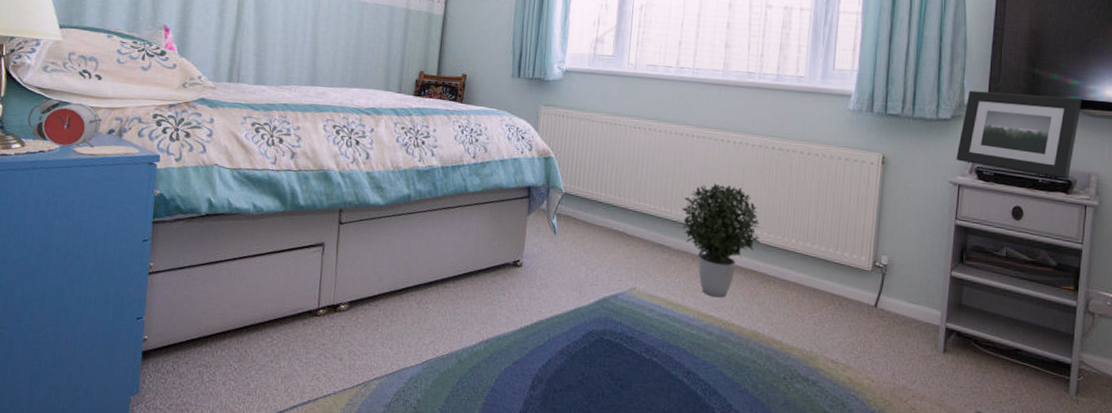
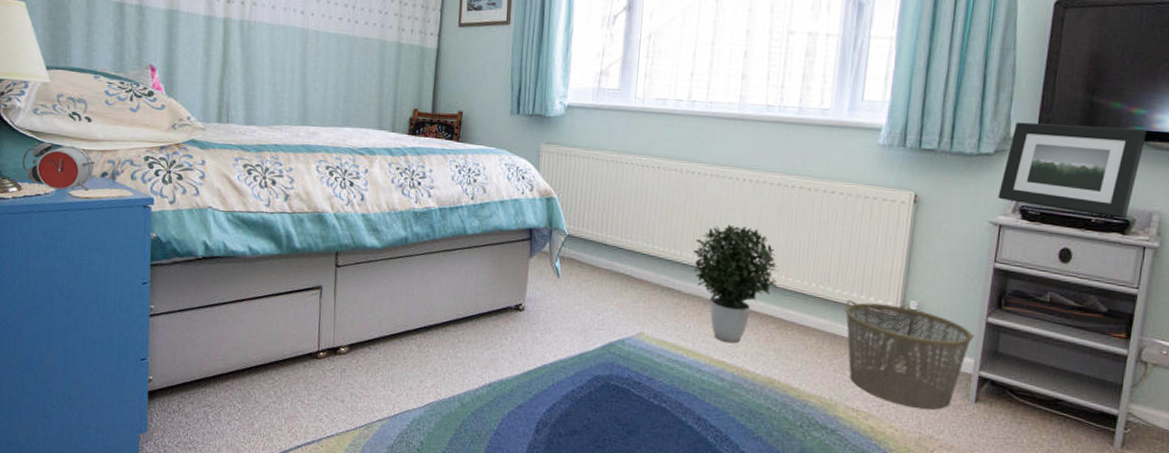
basket: none [822,255,941,360] -> present [845,300,975,410]

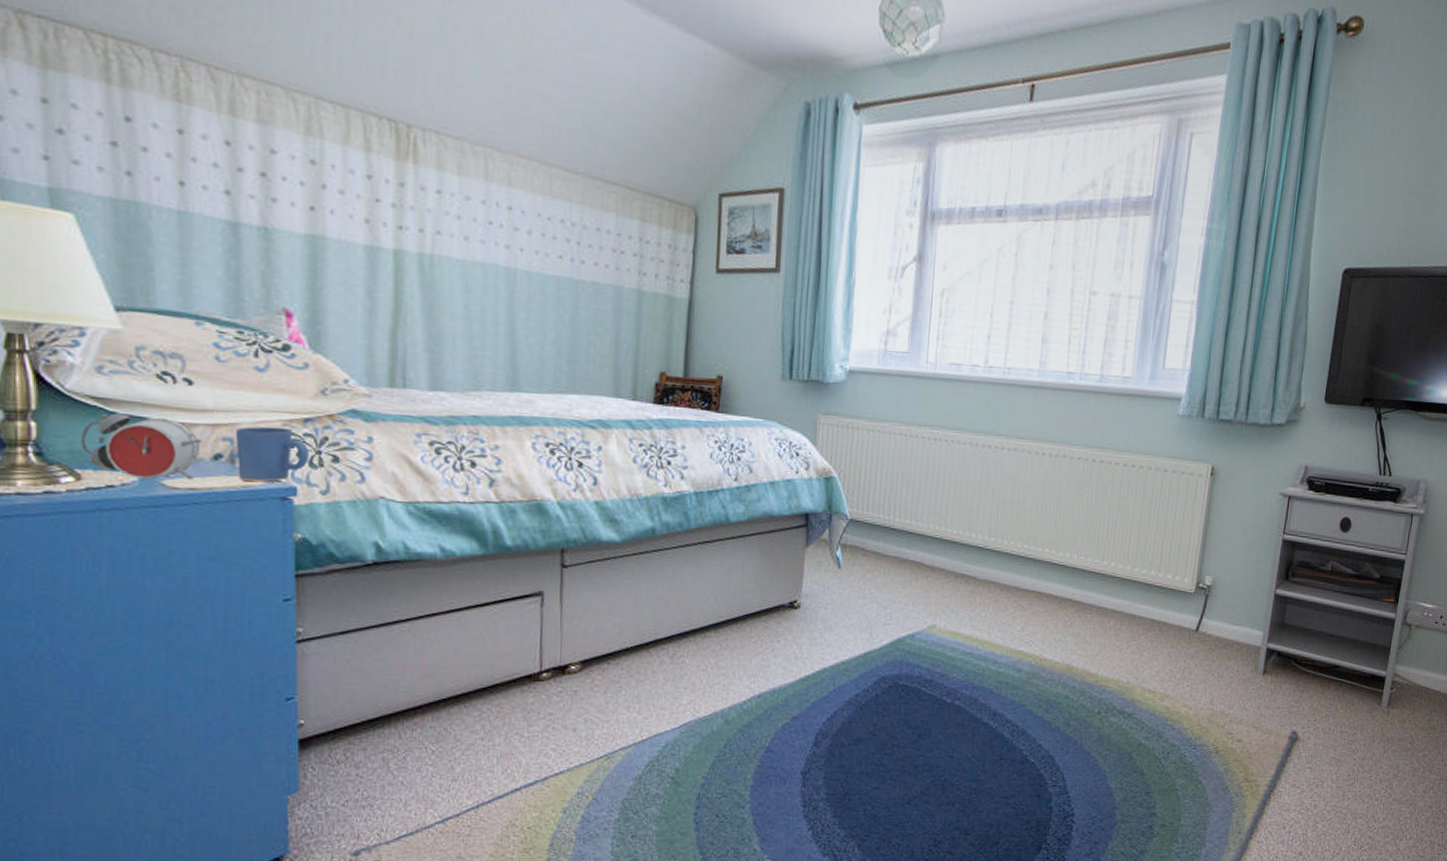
mug: none [116,152,163,194] -> present [235,426,310,483]
potted plant: present [693,224,778,344] -> none [989,502,1077,631]
basket: present [845,300,975,410] -> none [1143,578,1265,685]
picture frame: present [998,122,1147,219] -> none [1288,392,1418,487]

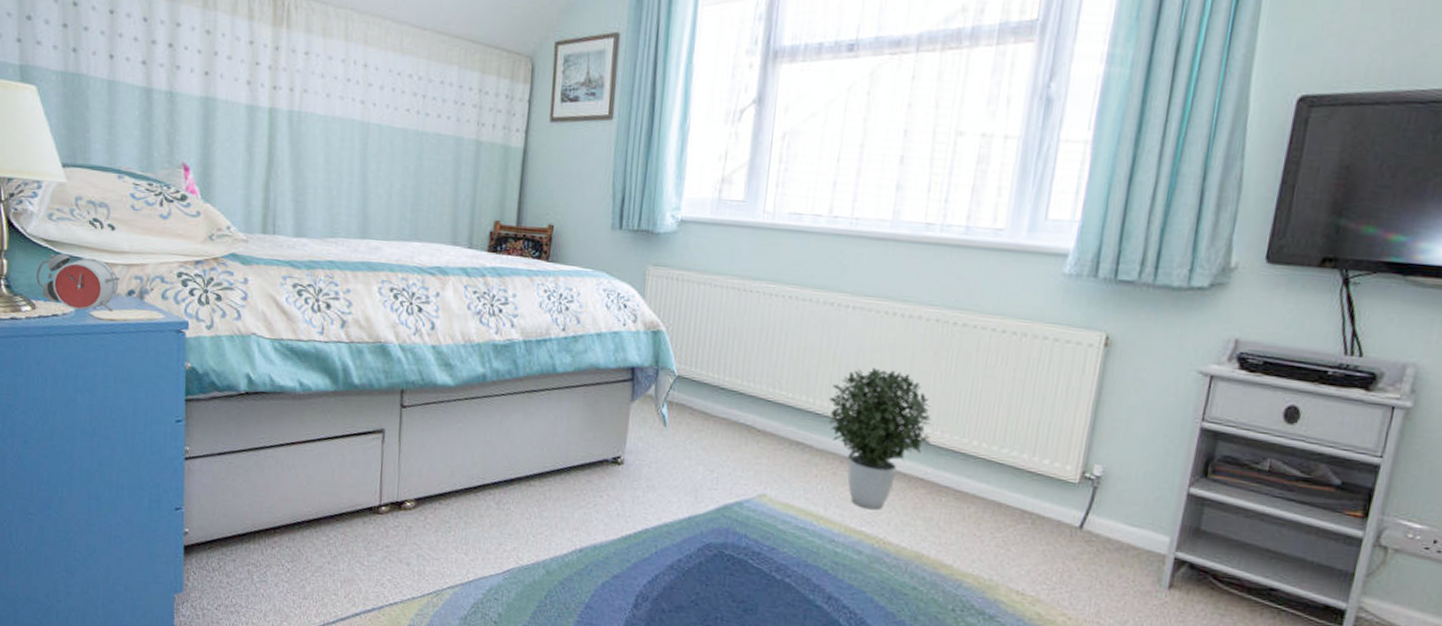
mug: present [235,426,310,483] -> none [144,267,199,317]
potted plant: none [989,502,1077,631] -> present [828,367,932,510]

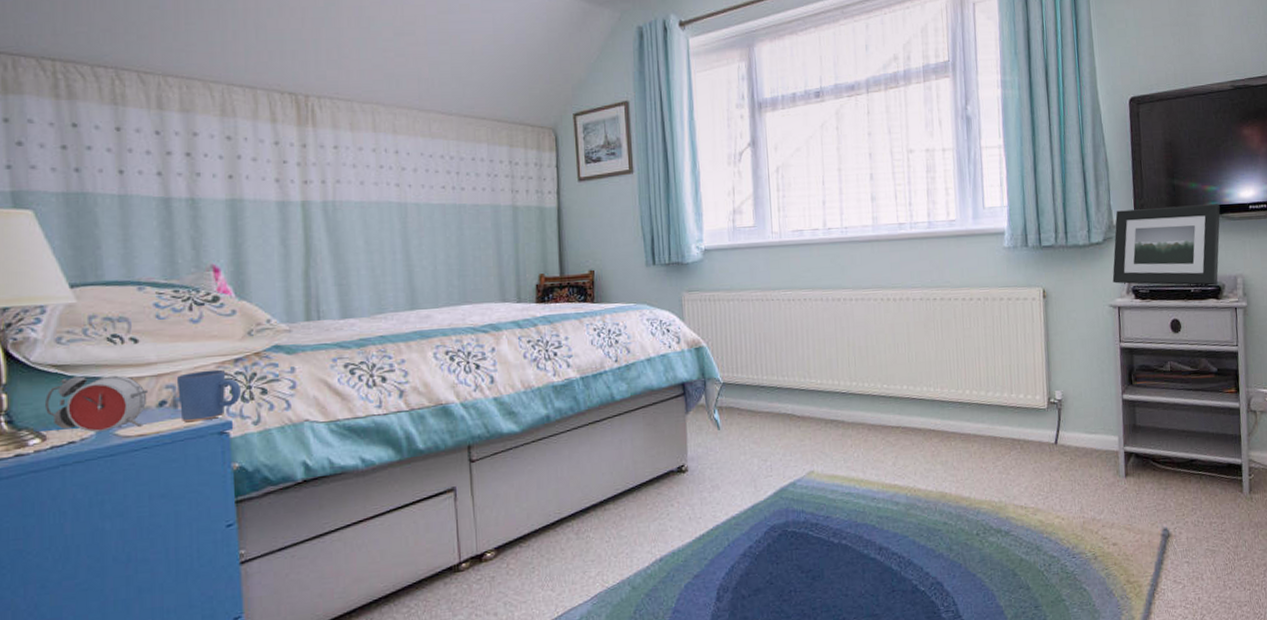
mug: none [144,267,199,317] -> present [176,369,242,423]
potted plant: present [828,367,932,510] -> none [850,345,934,465]
picture frame: none [1210,249,1406,372] -> present [1112,204,1221,286]

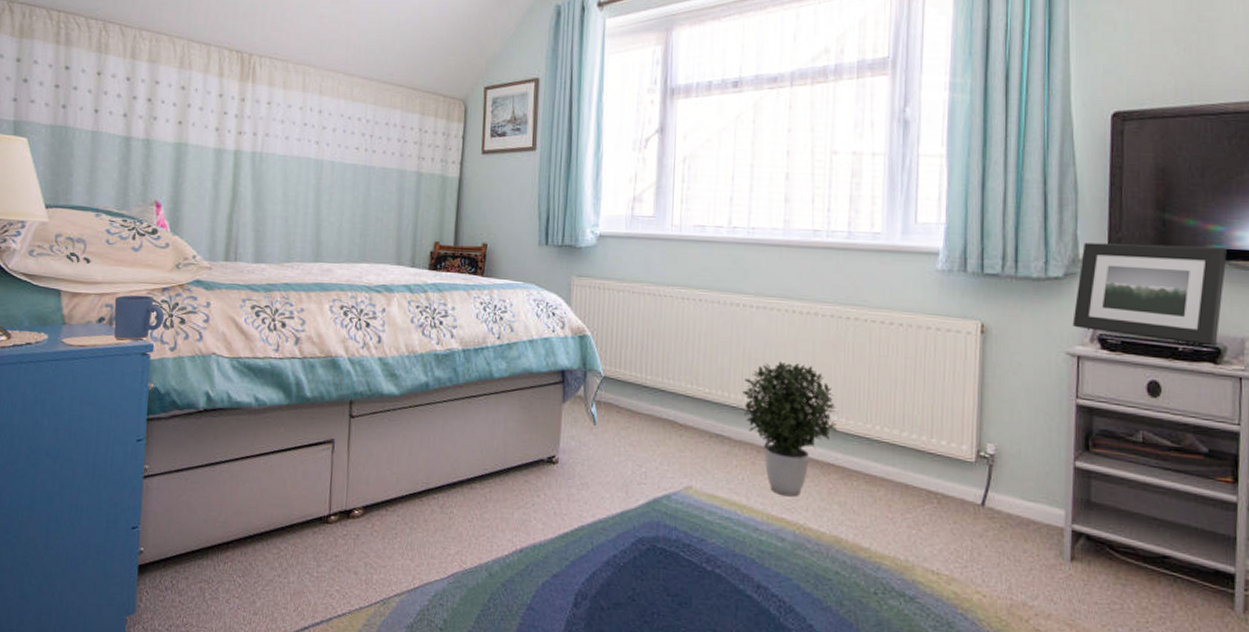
alarm clock: present [44,375,149,433] -> none [13,286,92,339]
potted plant: none [850,345,934,465] -> present [743,361,837,497]

